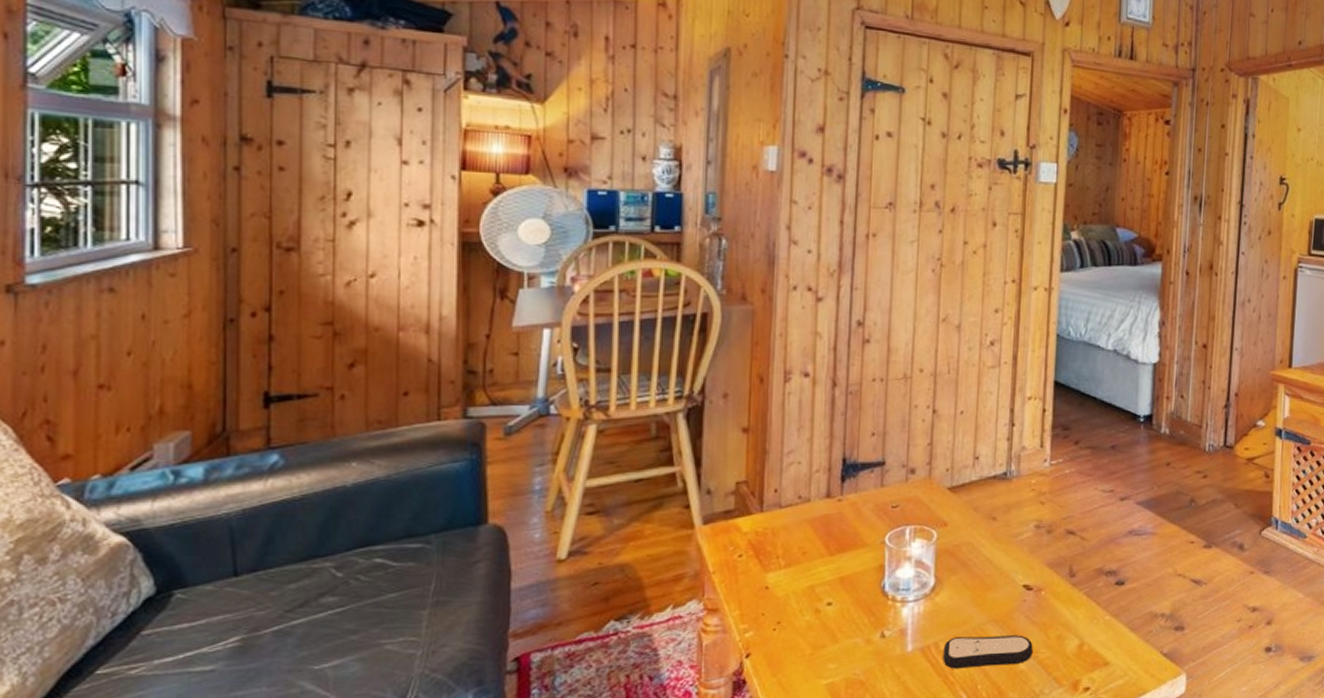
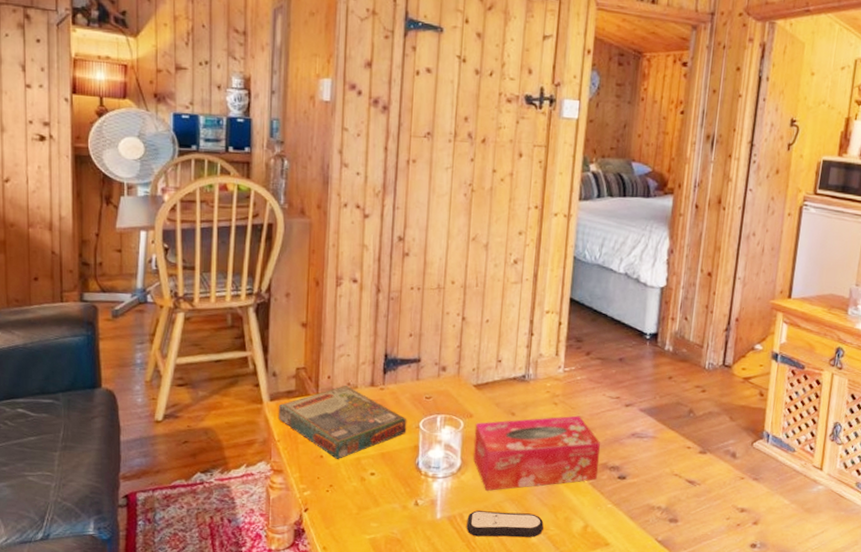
board game: none [712,498,870,589] -> present [278,385,407,459]
tissue box: none [948,515,1095,612] -> present [472,415,601,491]

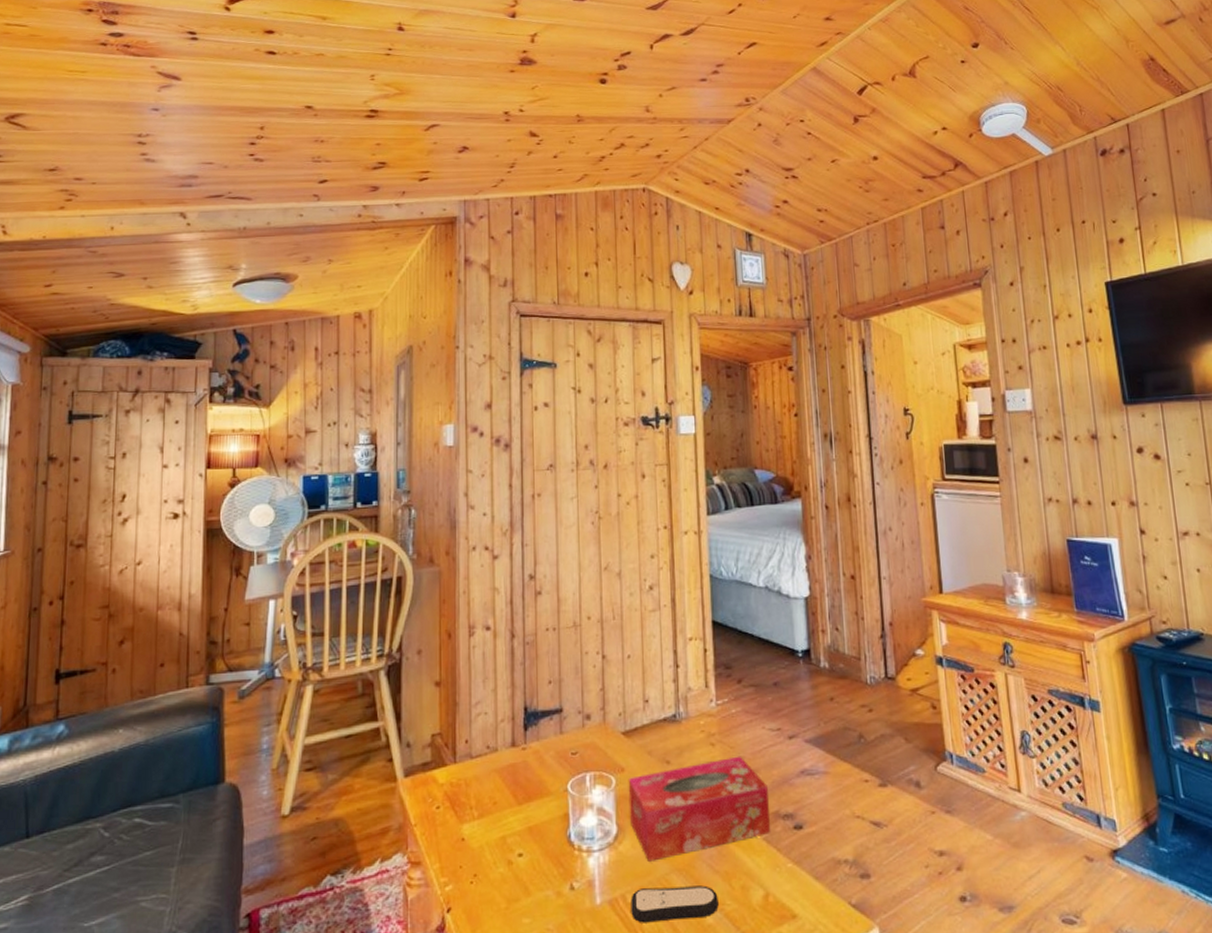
board game: present [278,385,407,459] -> none [413,748,554,840]

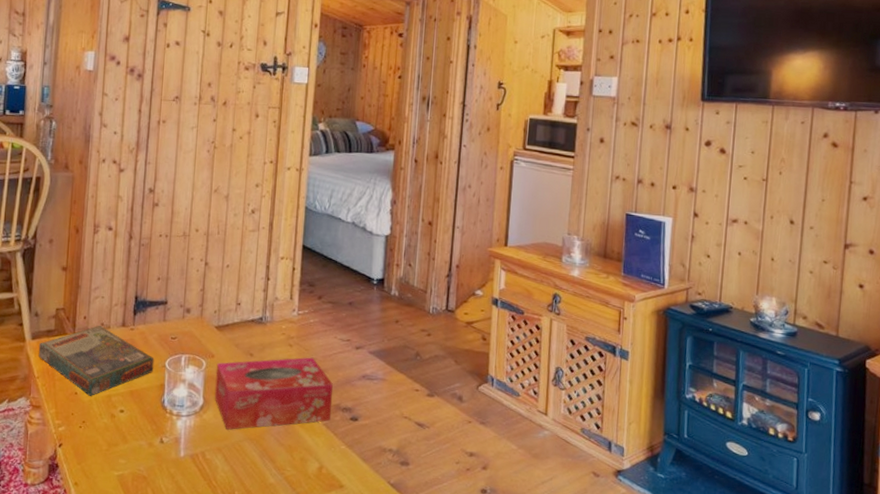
board game: none [413,748,554,840] -> present [38,325,155,396]
remote control: present [631,885,719,923] -> none [208,449,281,478]

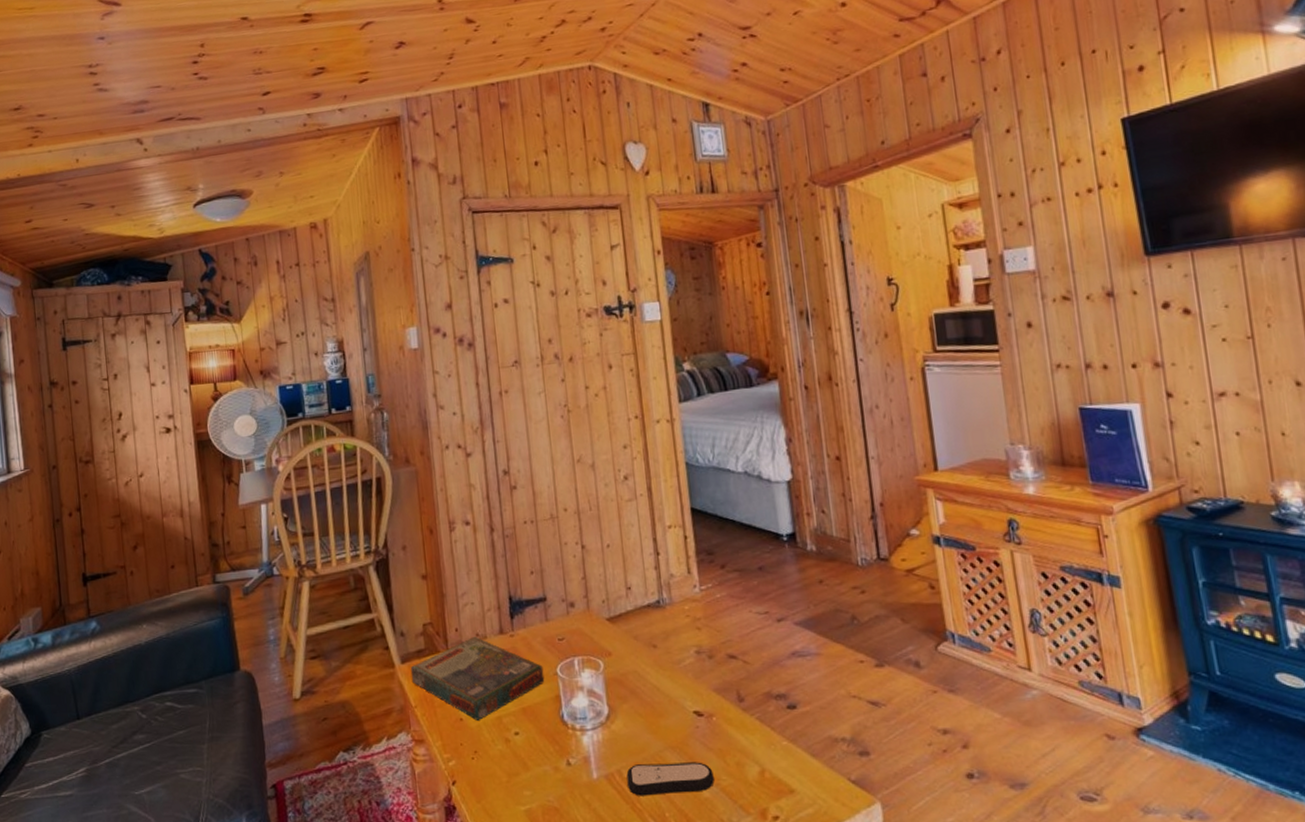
remote control: none [208,449,281,478] -> present [626,762,714,796]
tissue box: present [214,357,333,430] -> none [616,639,764,739]

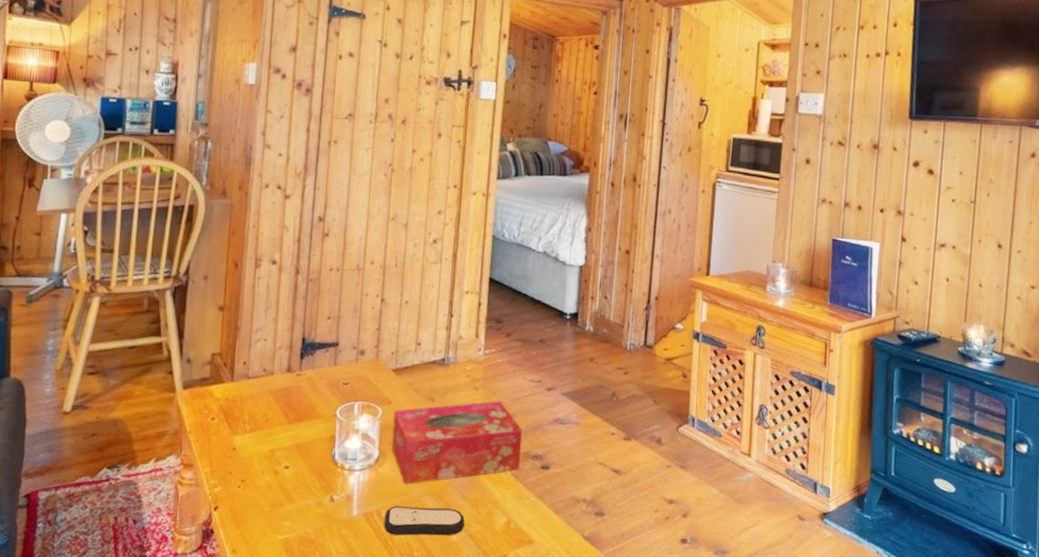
board game: present [410,636,545,720] -> none [190,371,324,451]
tissue box: none [616,639,764,739] -> present [391,401,523,484]

